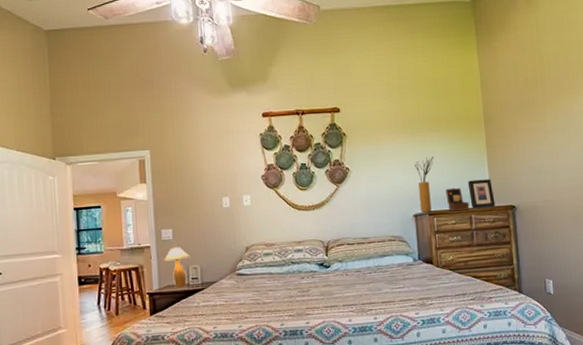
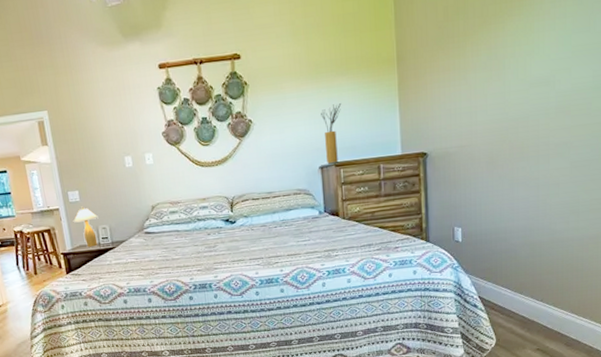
wooden box: present [445,187,470,212] -> none [353,136,378,162]
picture frame: present [467,179,496,209] -> none [377,125,406,158]

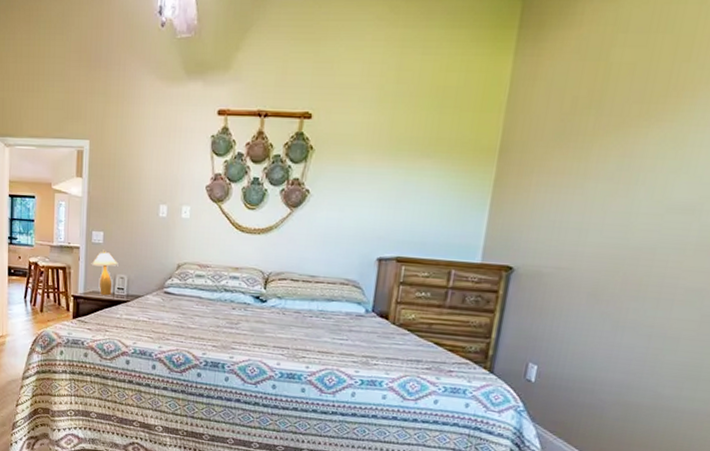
vase: present [321,103,342,164] -> none [387,189,420,258]

